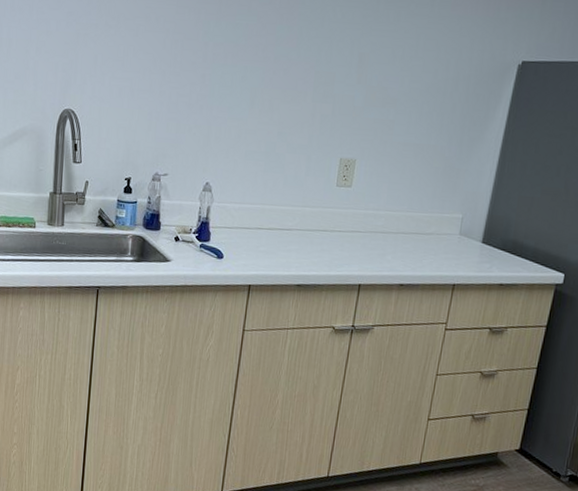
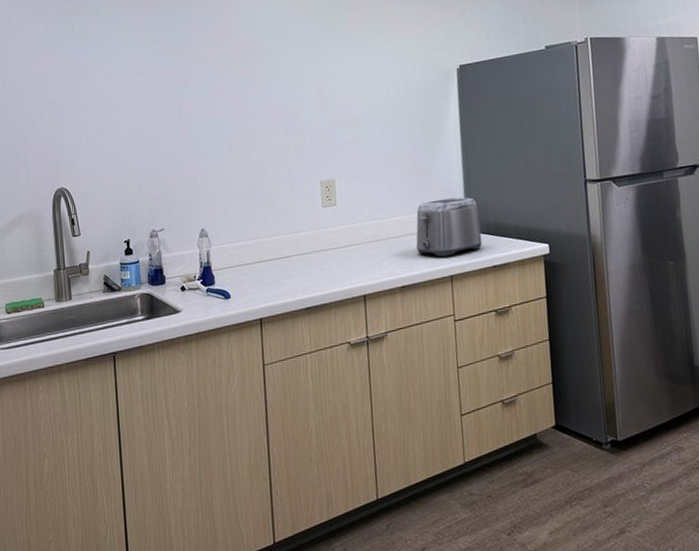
toaster: none [425,203,500,264] -> present [416,197,483,257]

